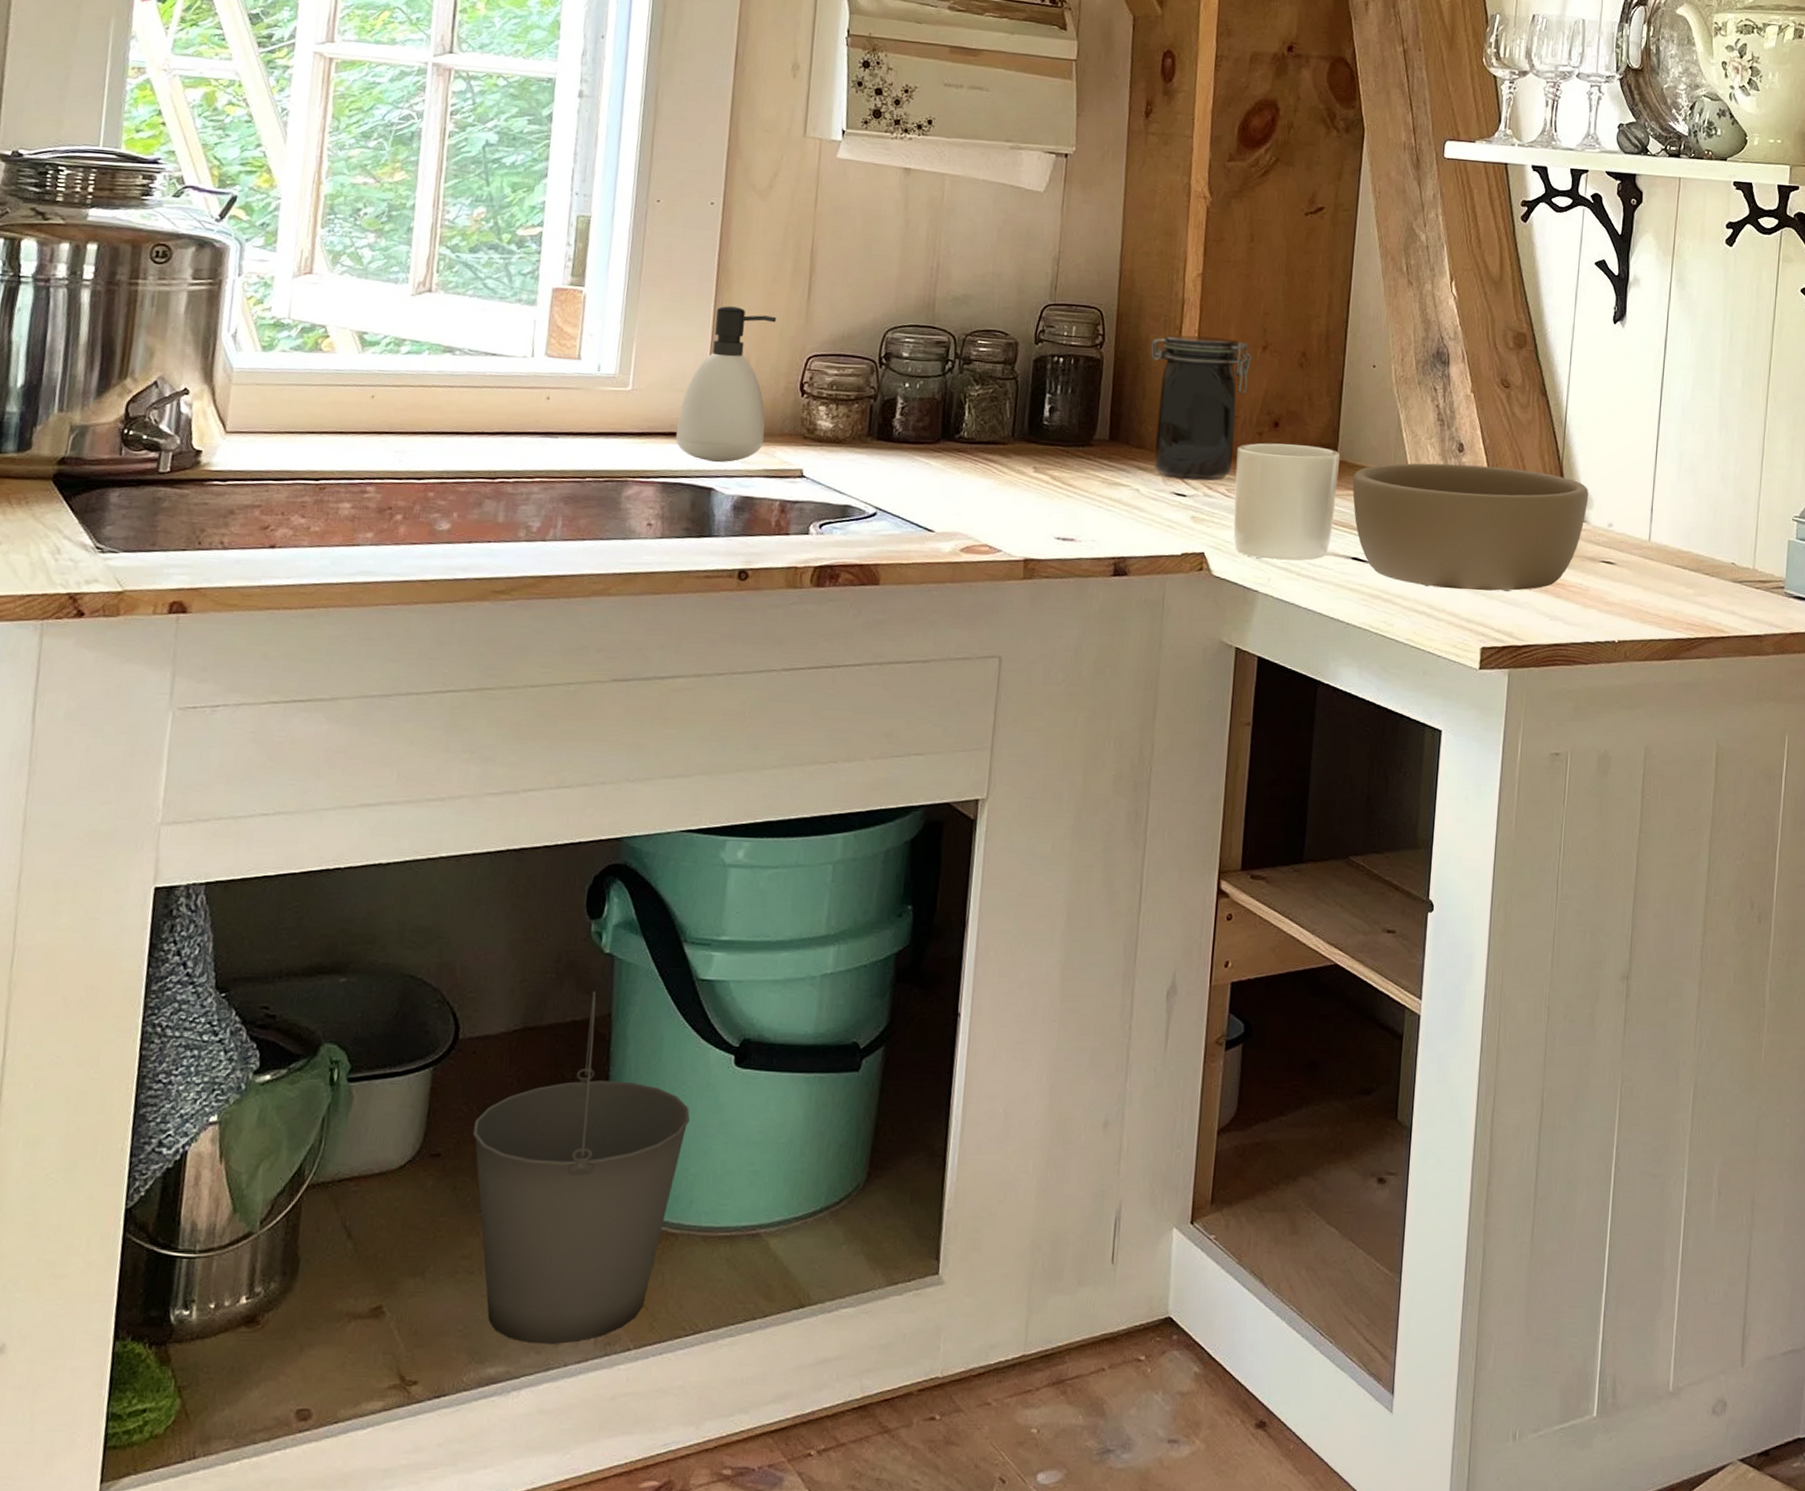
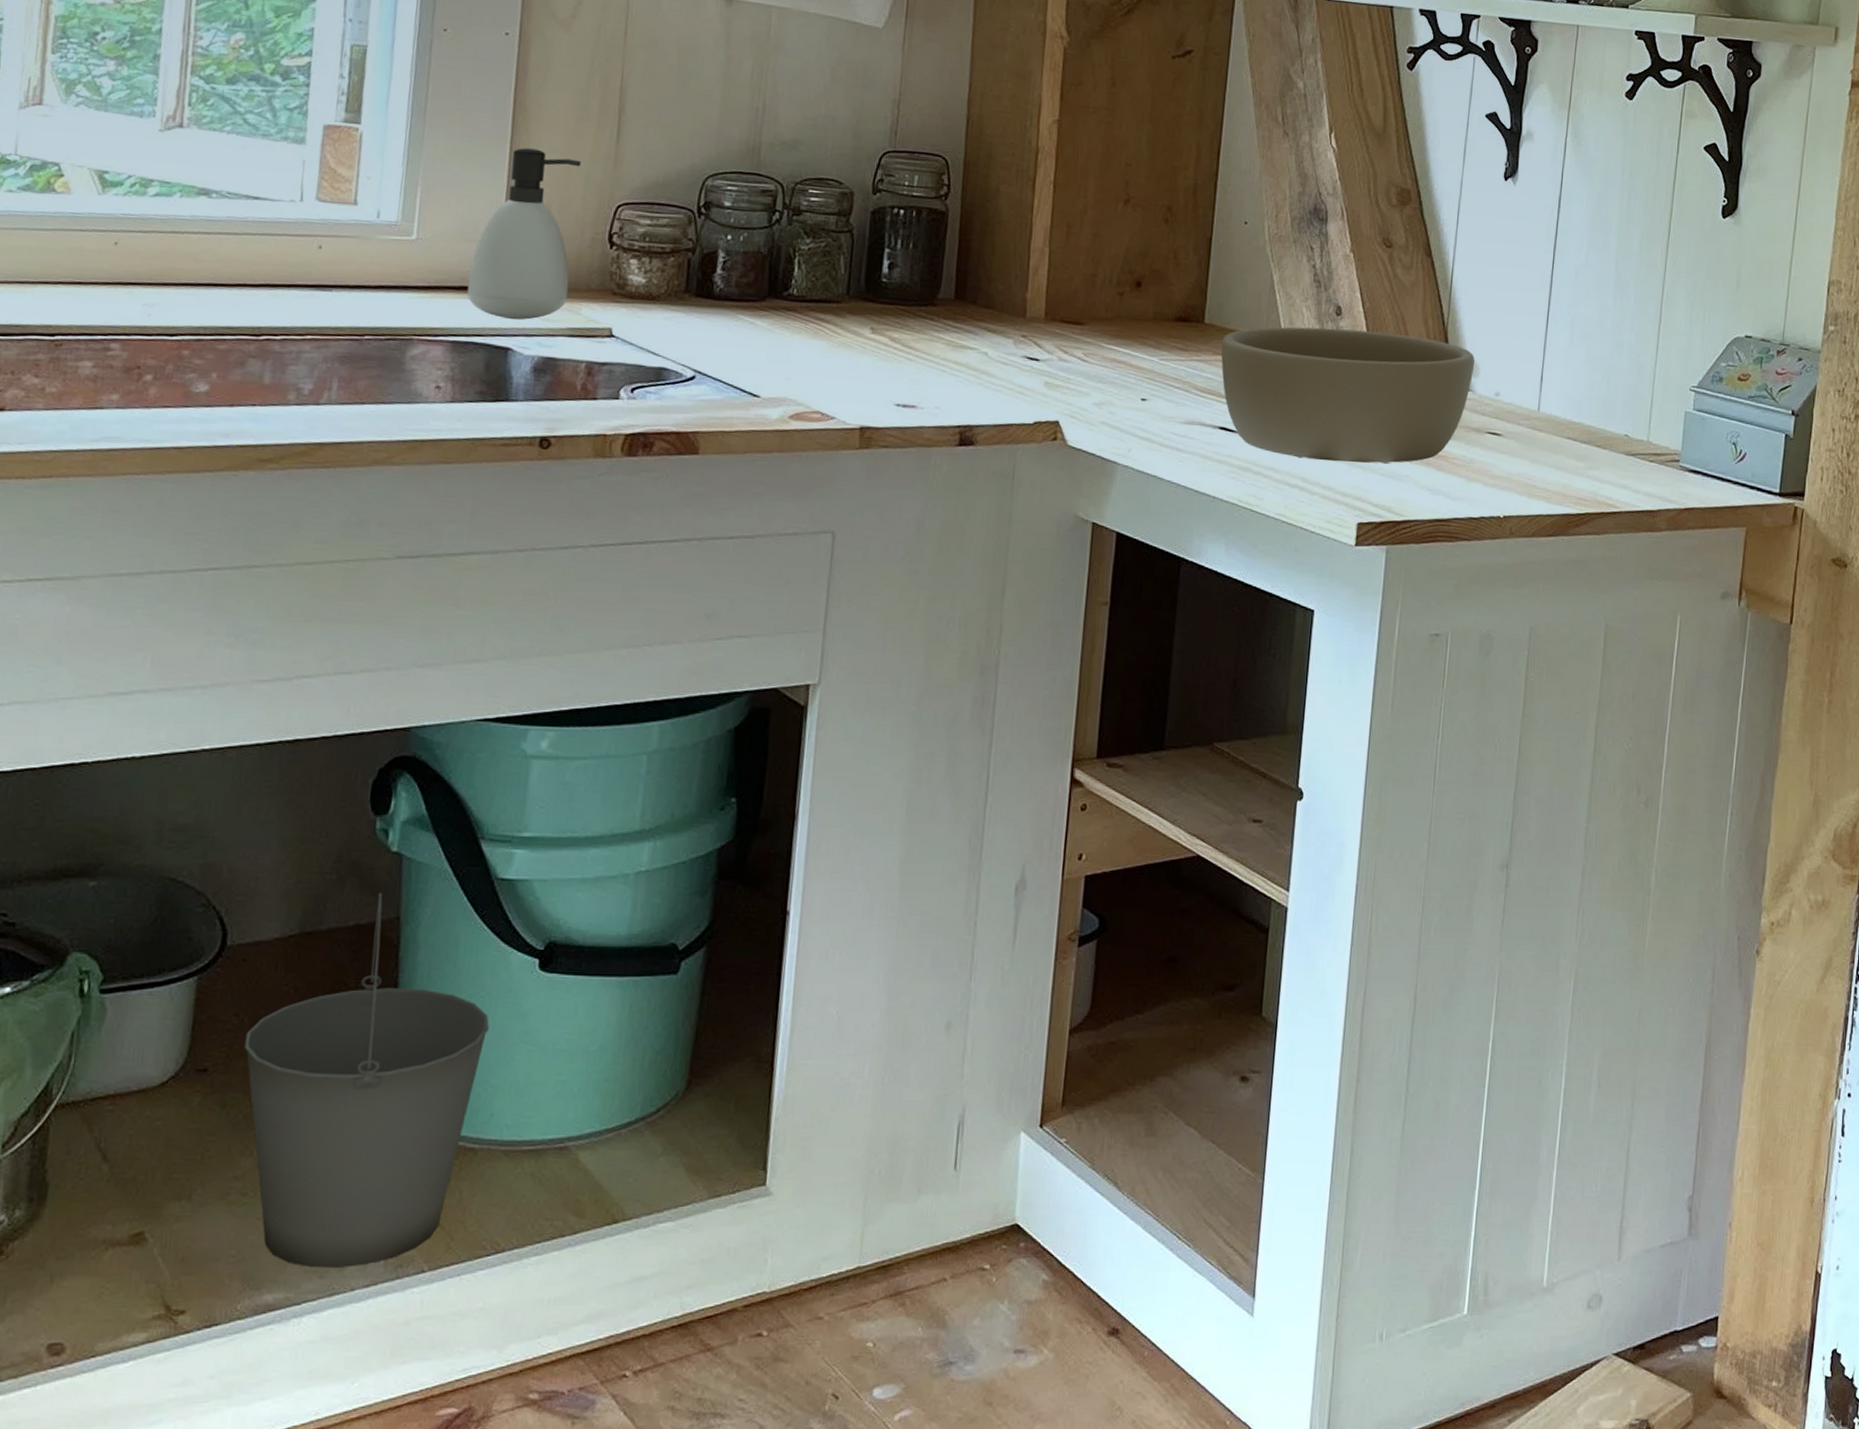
jar: present [1150,334,1252,482] -> none [1000,186,1112,345]
mug: present [1233,443,1341,561] -> none [1090,303,1208,431]

